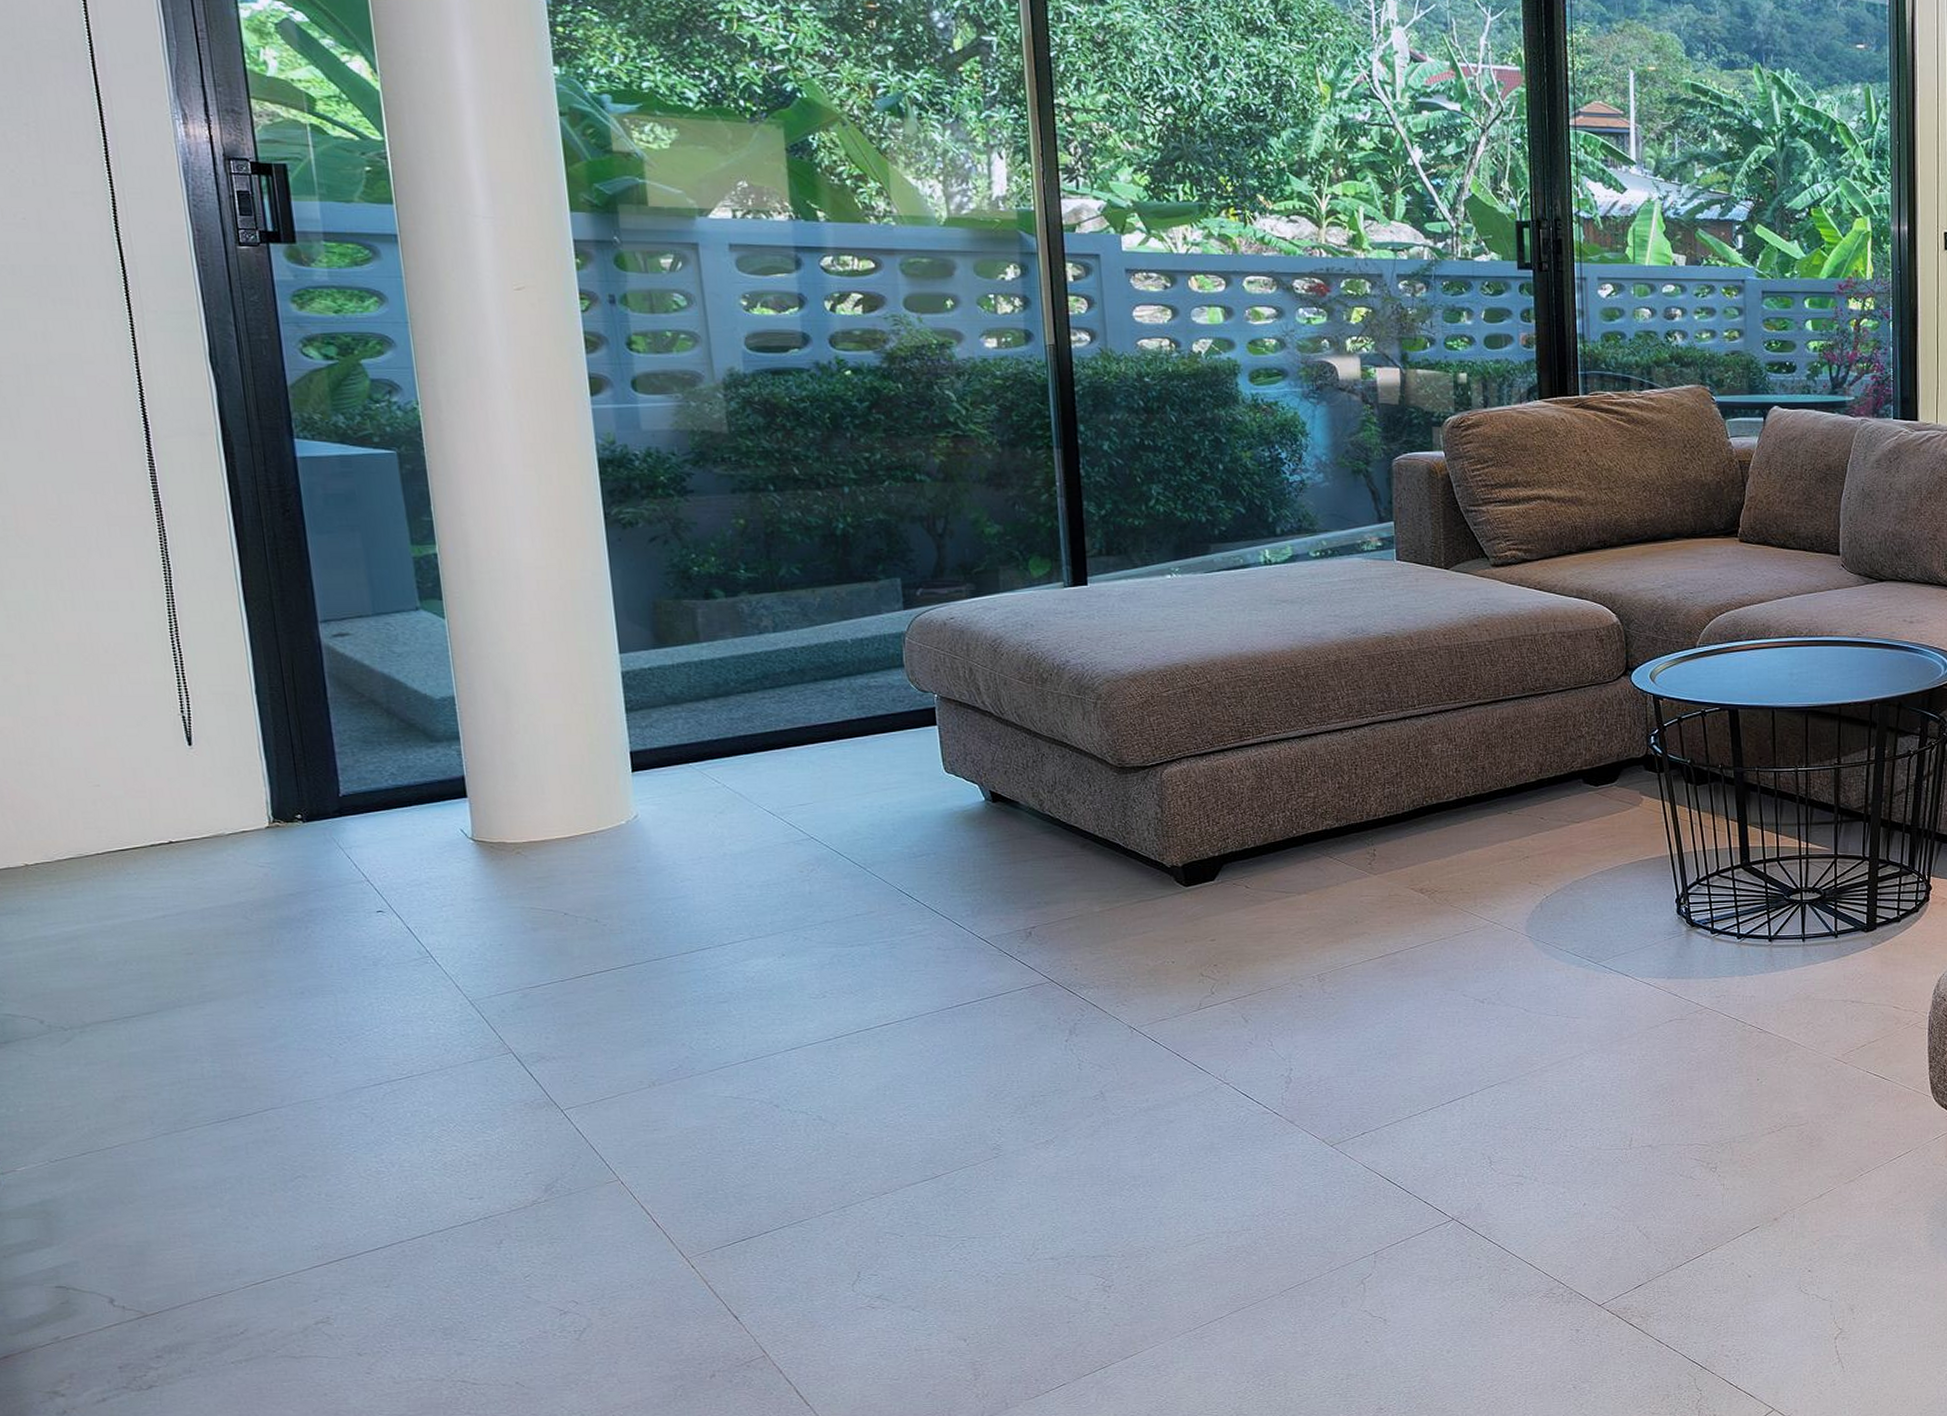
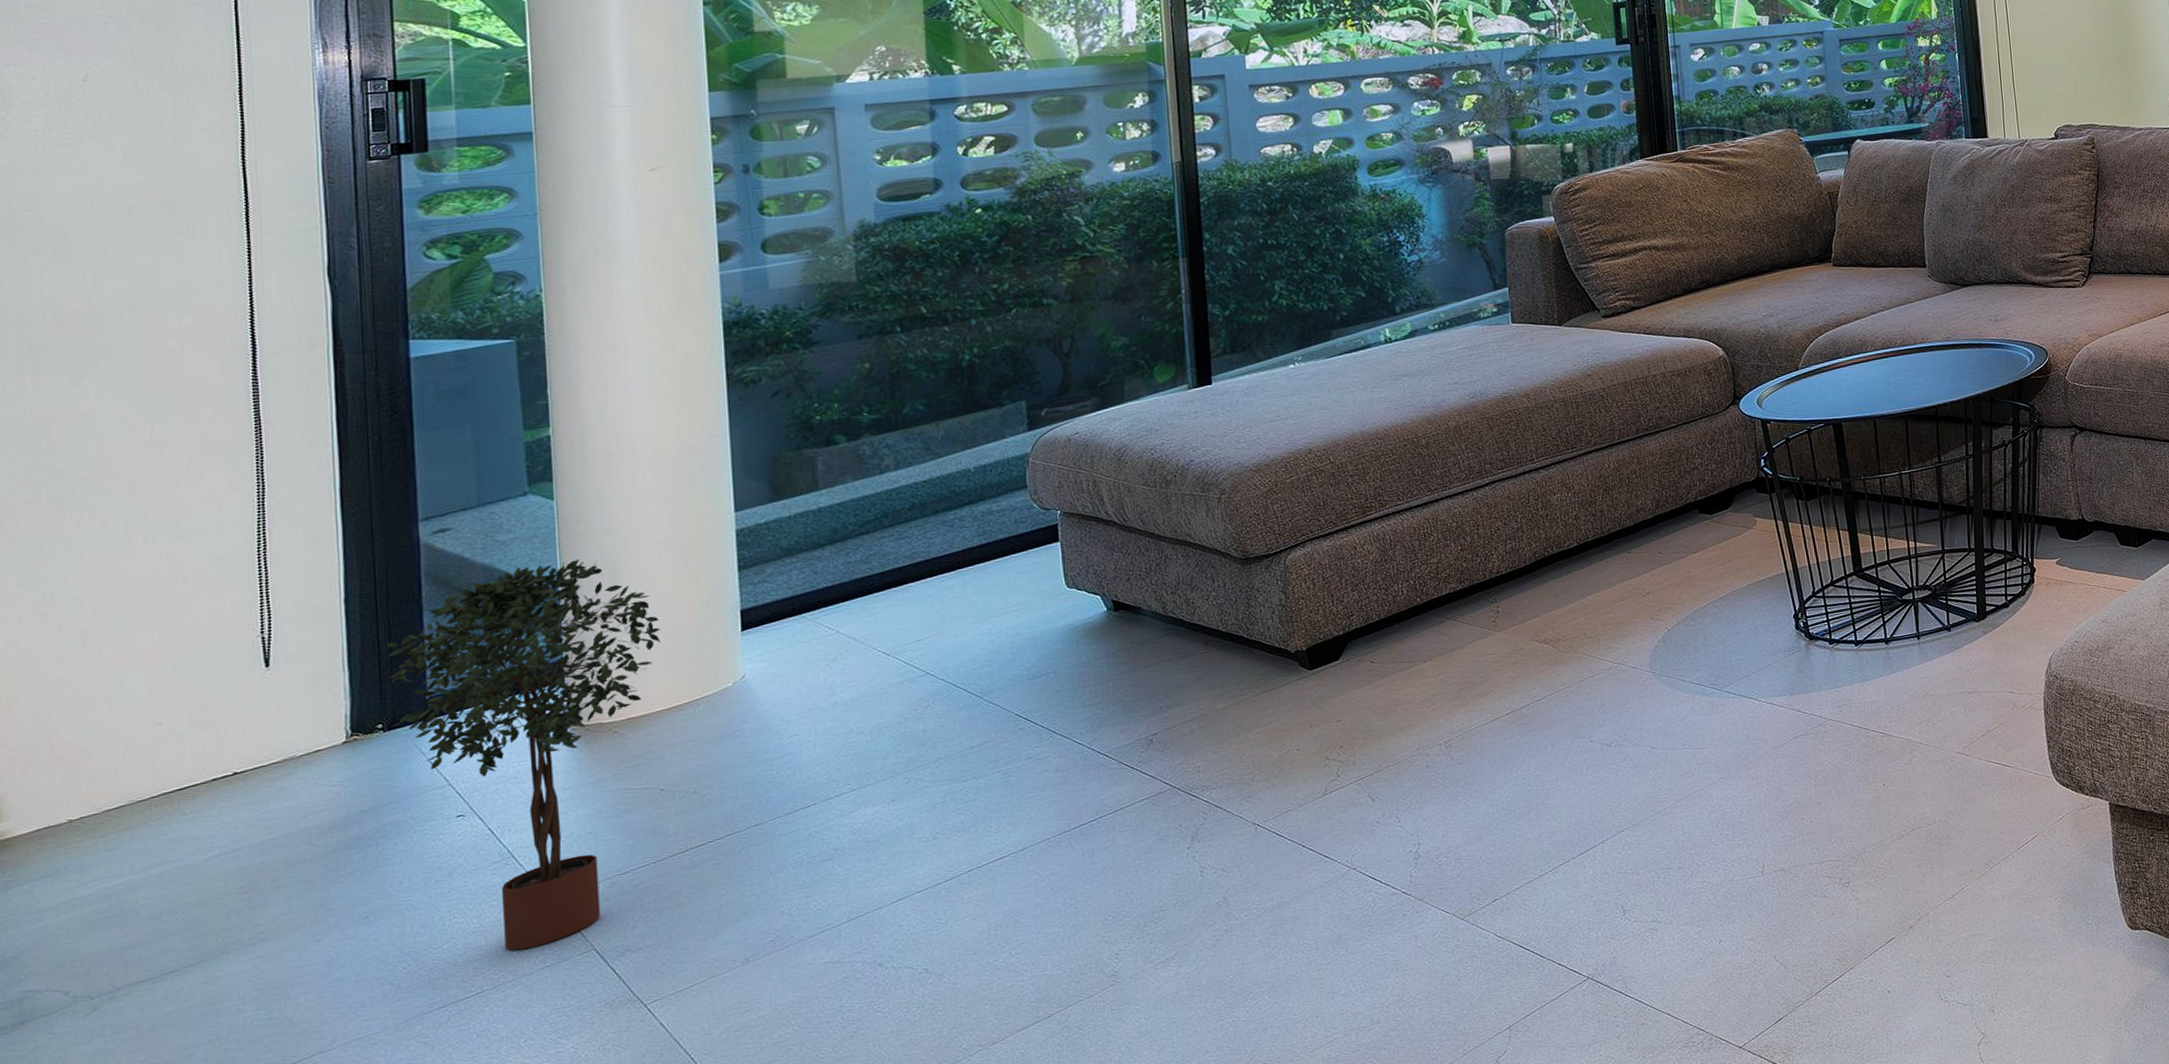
potted tree: none [298,680,556,1044] -> present [386,559,661,951]

